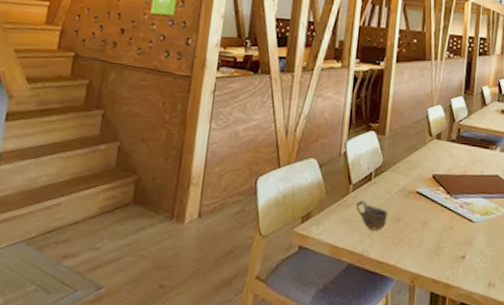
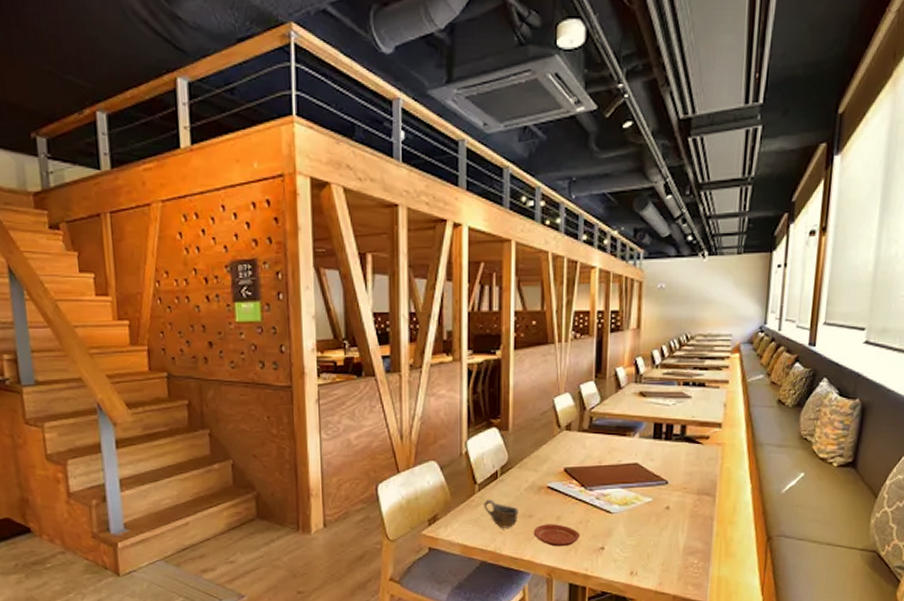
plate: none [400,229,444,253] -> present [533,524,581,547]

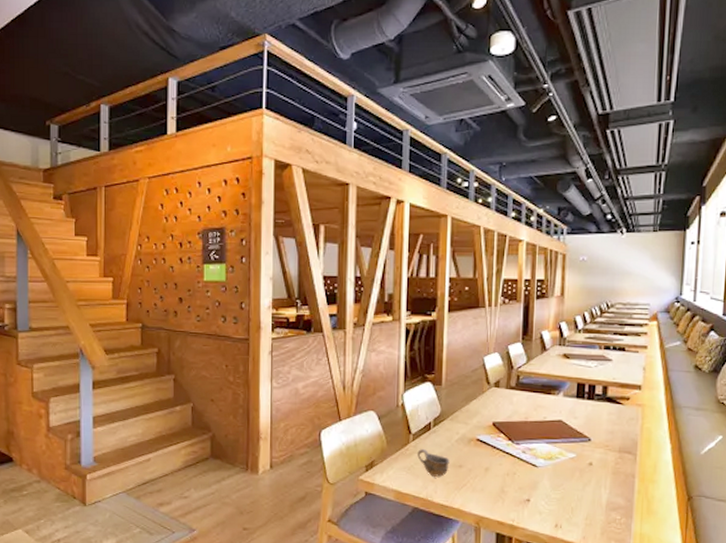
plate: present [533,524,581,547] -> none [463,474,508,497]

